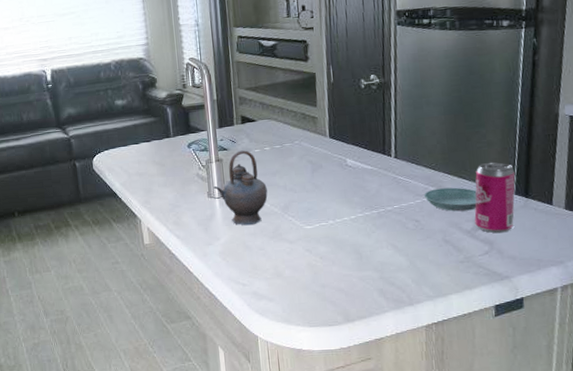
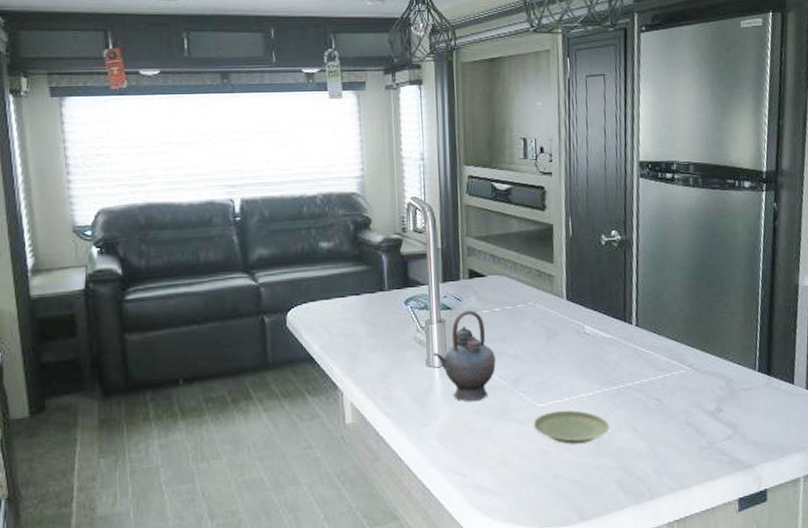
plate: none [302,231,371,259] -> present [533,410,610,444]
saucer: present [424,187,477,212] -> none [665,362,720,390]
beverage can: present [474,162,516,234] -> none [717,334,758,415]

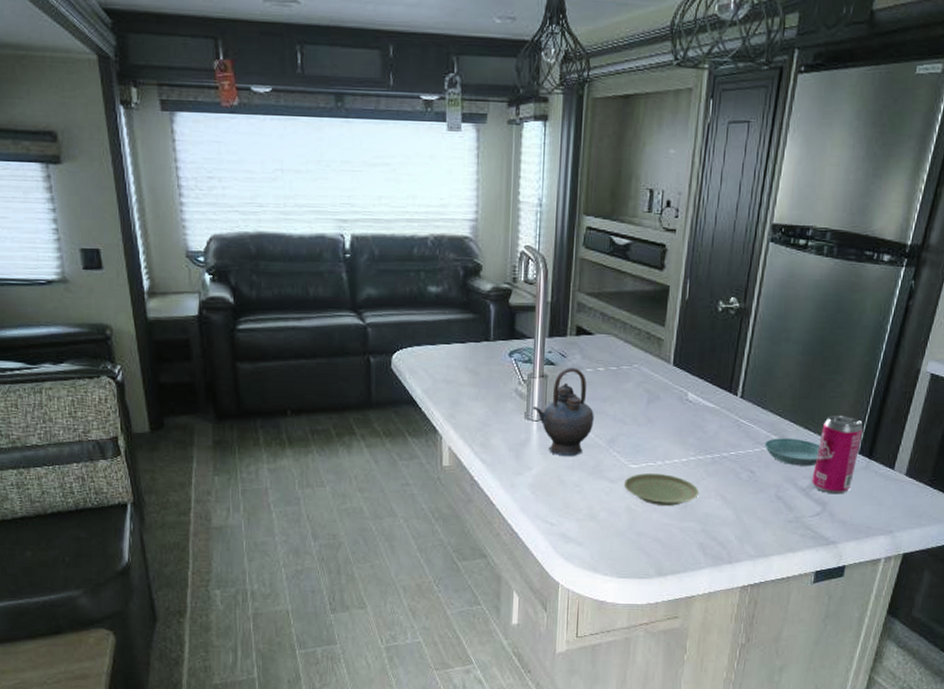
saucer: none [665,362,720,390] -> present [764,438,820,467]
beverage can: none [717,334,758,415] -> present [812,414,864,495]

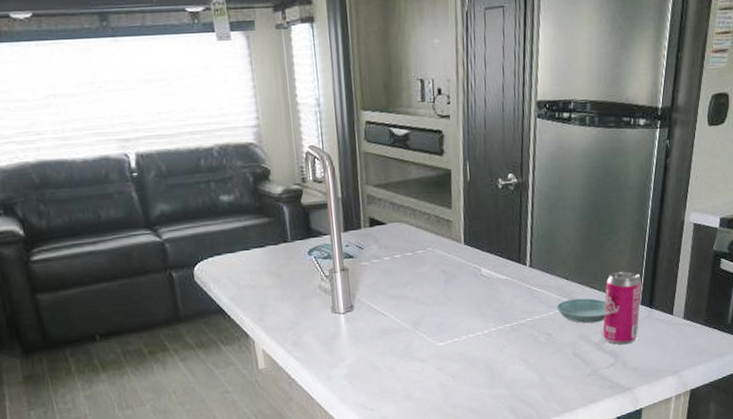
teapot: present [533,367,594,457] -> none [338,258,398,344]
plate: present [623,472,699,506] -> none [433,347,504,378]

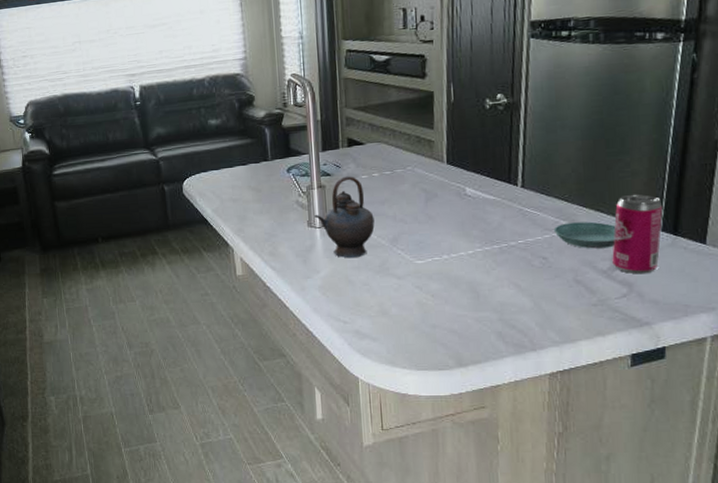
teapot: none [338,258,398,344] -> present [314,176,375,259]

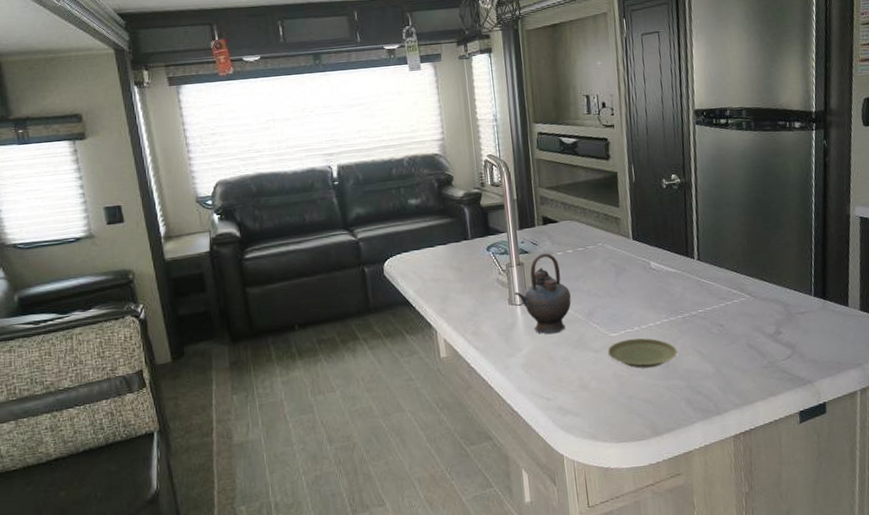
plate: none [411,266,490,298] -> present [607,338,678,368]
saucer: present [553,221,616,249] -> none [727,290,778,315]
beverage can: present [612,194,663,275] -> none [775,263,814,337]

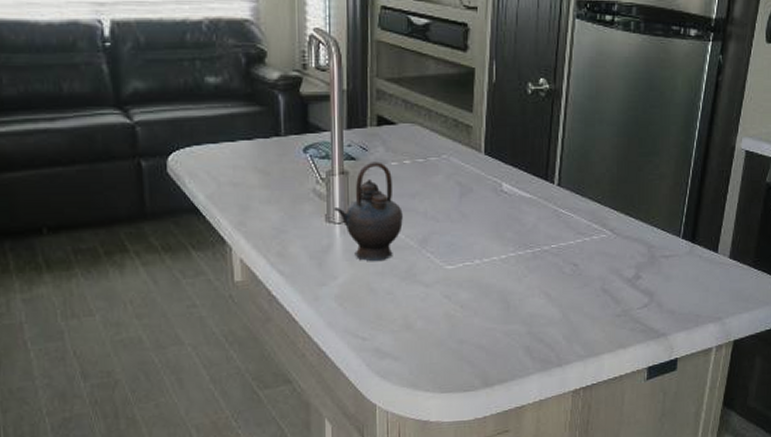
plate: present [607,338,678,368] -> none [440,273,521,309]

